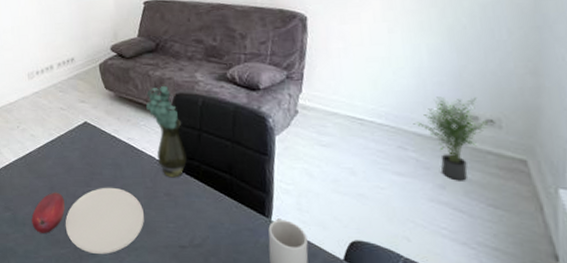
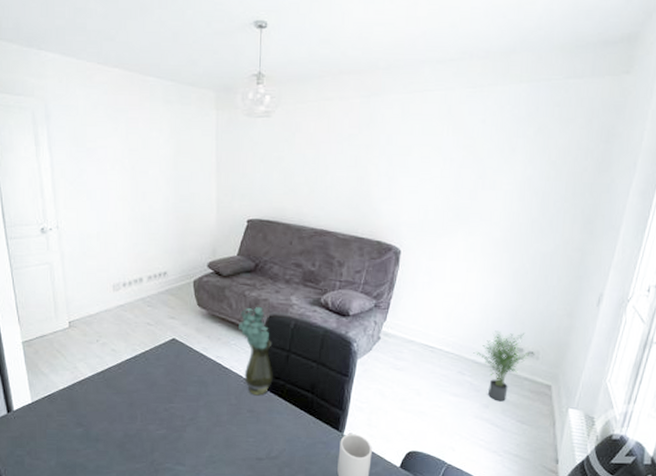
fruit: present [31,192,65,233] -> none [106,408,144,449]
plate: present [65,187,144,255] -> none [142,403,225,469]

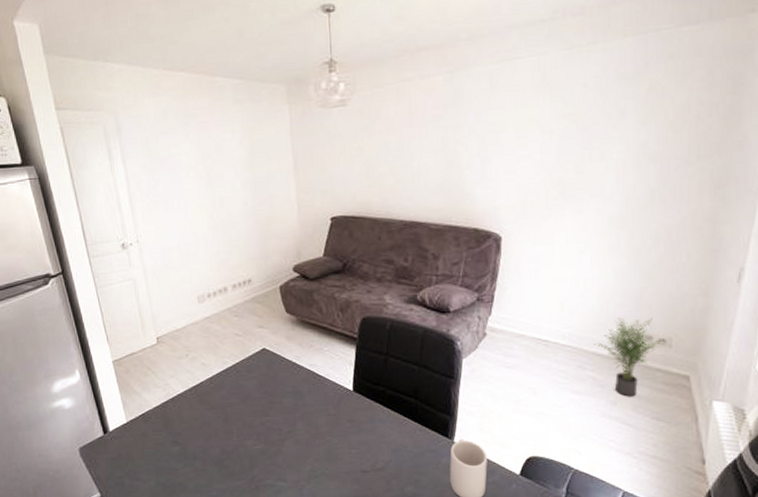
vase: present [239,305,273,396] -> none [331,307,372,404]

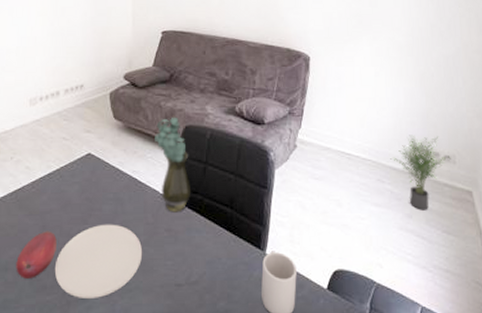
fruit: none [203,423,241,466] -> present [16,231,57,279]
plate: none [240,416,326,485] -> present [54,224,142,300]
vase: none [331,307,372,404] -> present [155,115,190,212]

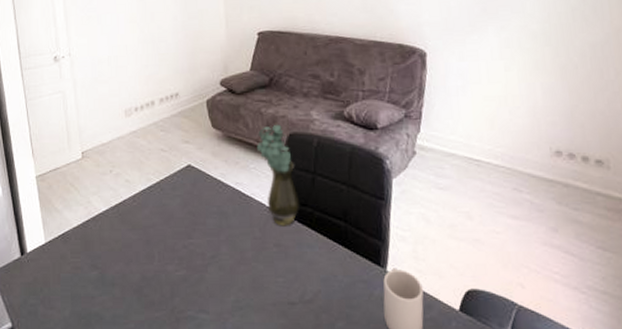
fruit: present [16,231,57,279] -> none [122,246,162,294]
plate: present [54,224,142,300] -> none [161,238,251,317]
potted plant: present [391,135,449,210] -> none [529,137,602,223]

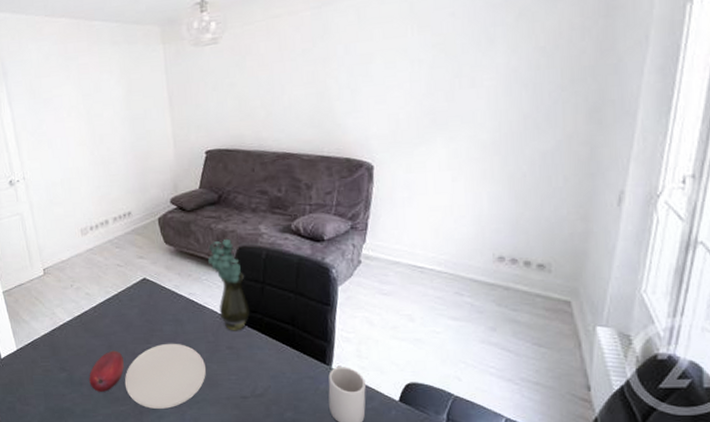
fruit: none [122,246,162,294] -> present [89,350,124,392]
plate: none [161,238,251,317] -> present [124,343,206,410]

